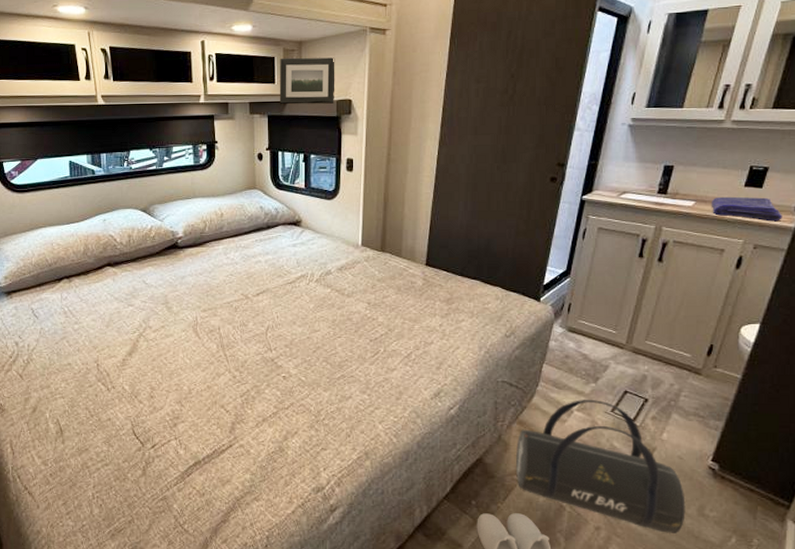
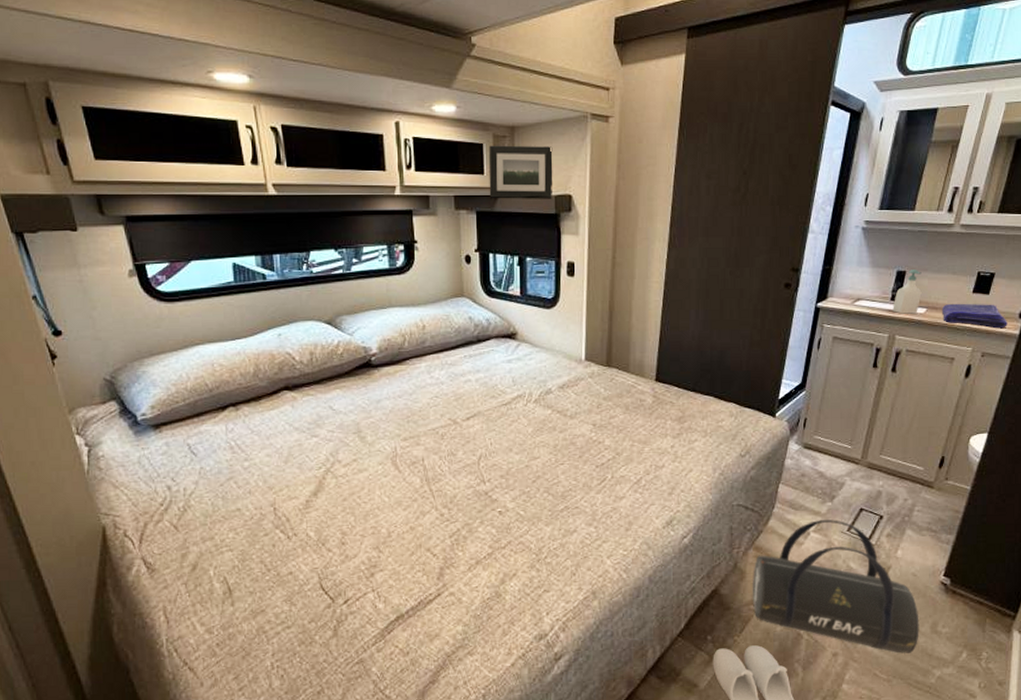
soap bottle: none [659,164,690,207] -> present [892,269,922,314]

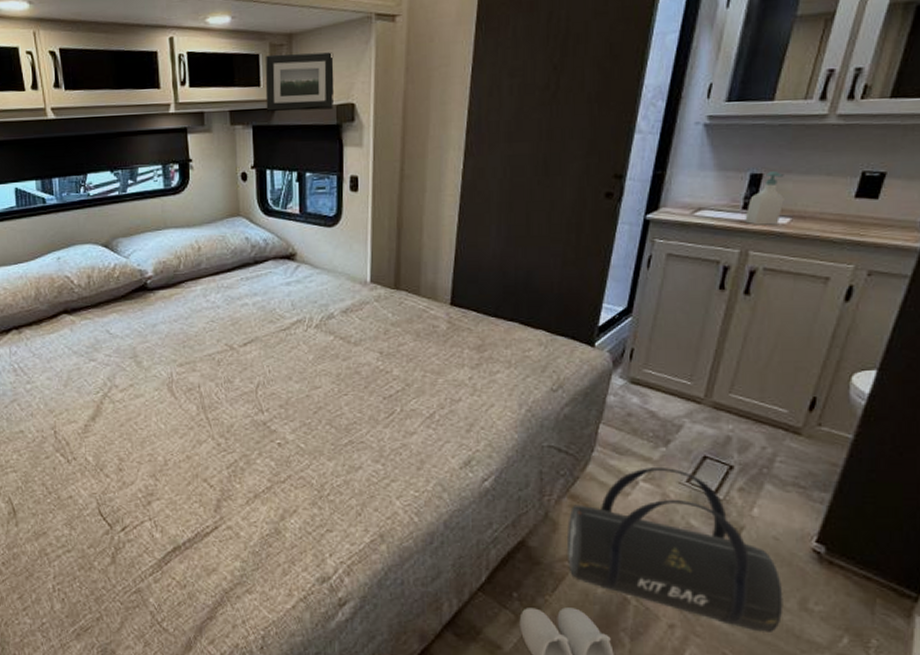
towel: present [941,303,1008,329] -> none [811,210,905,241]

